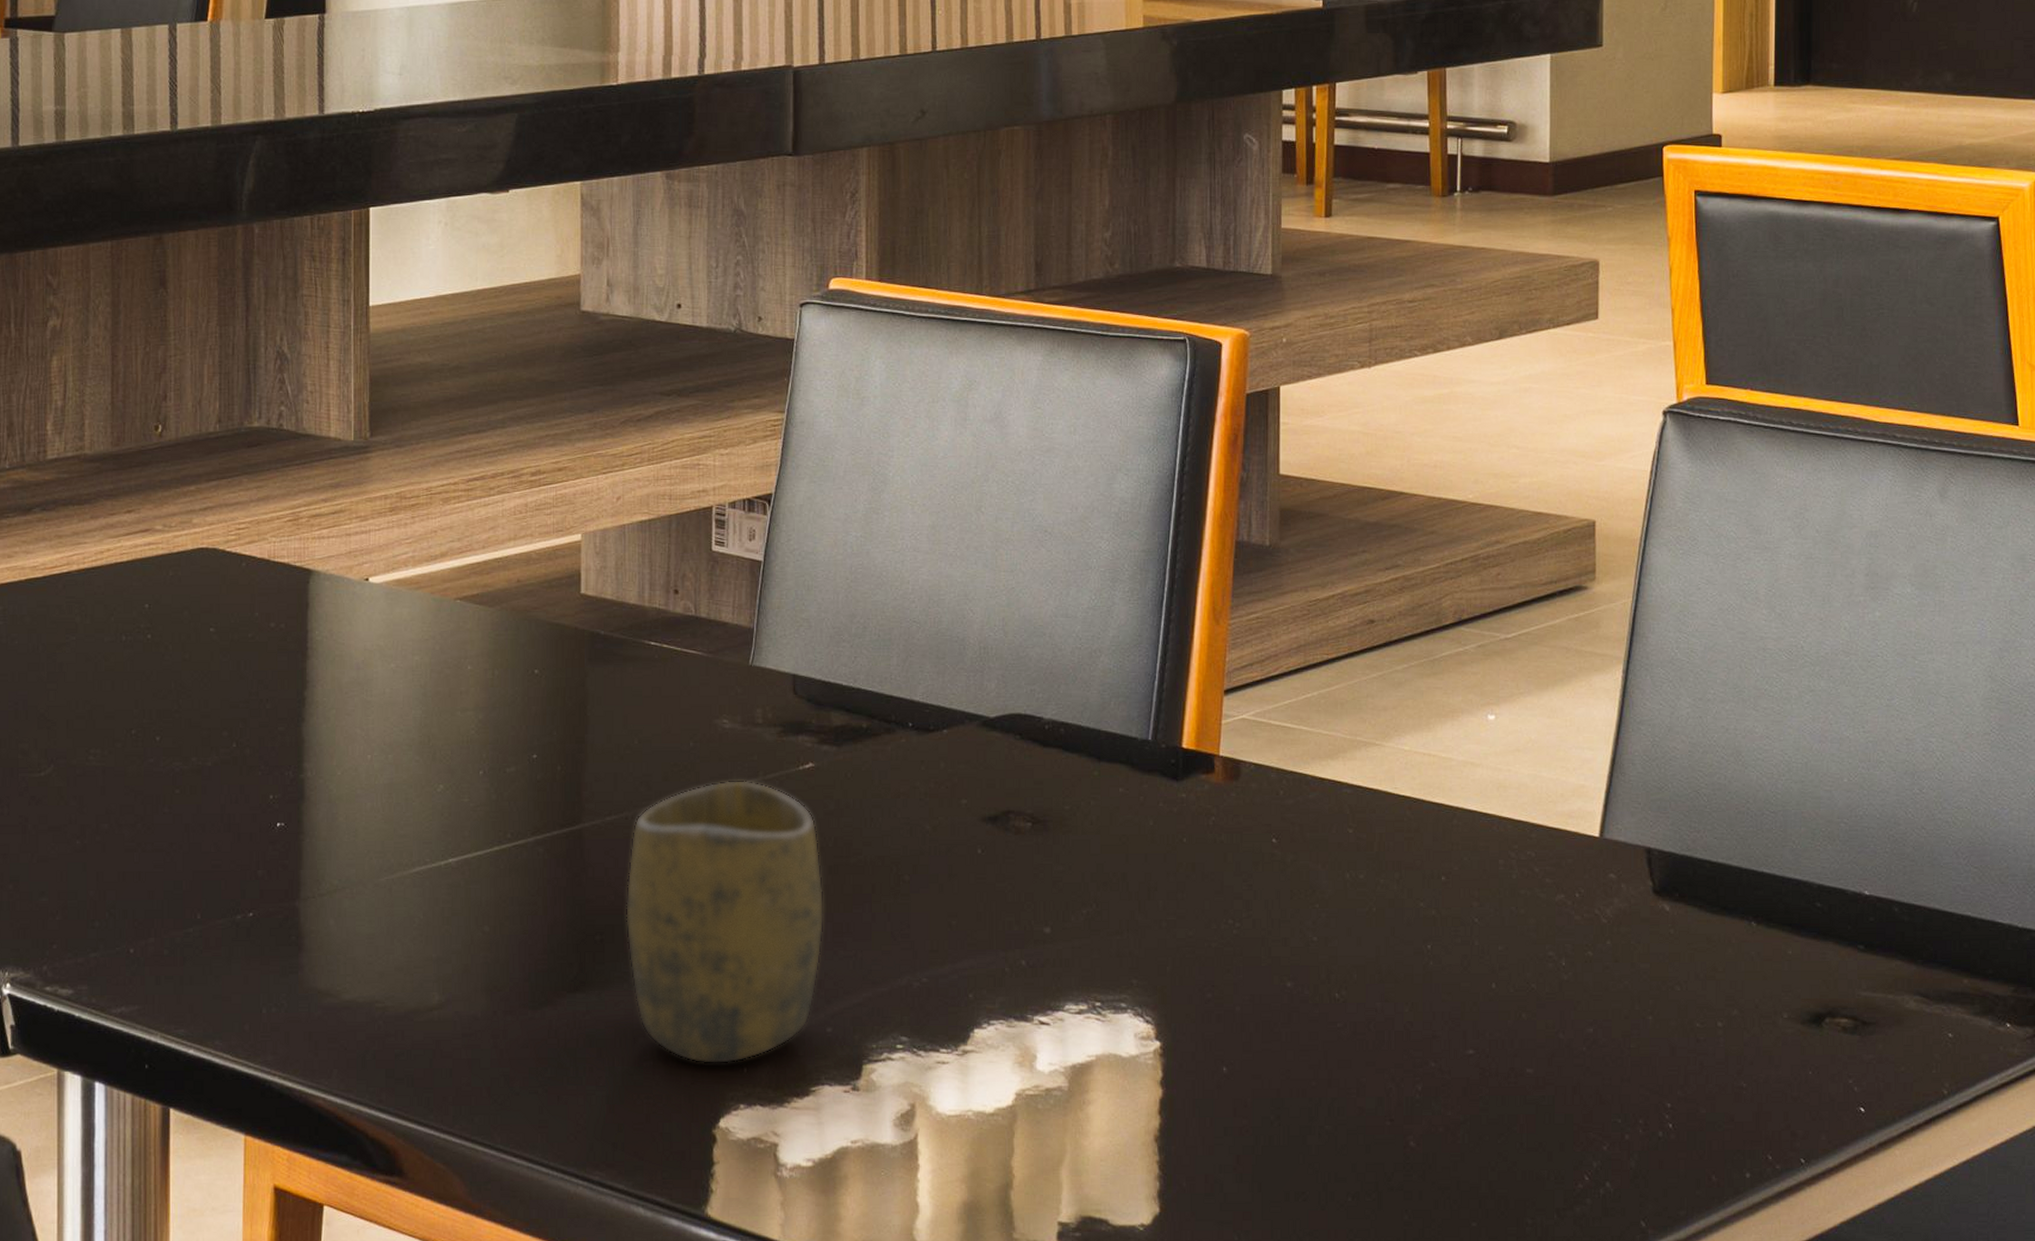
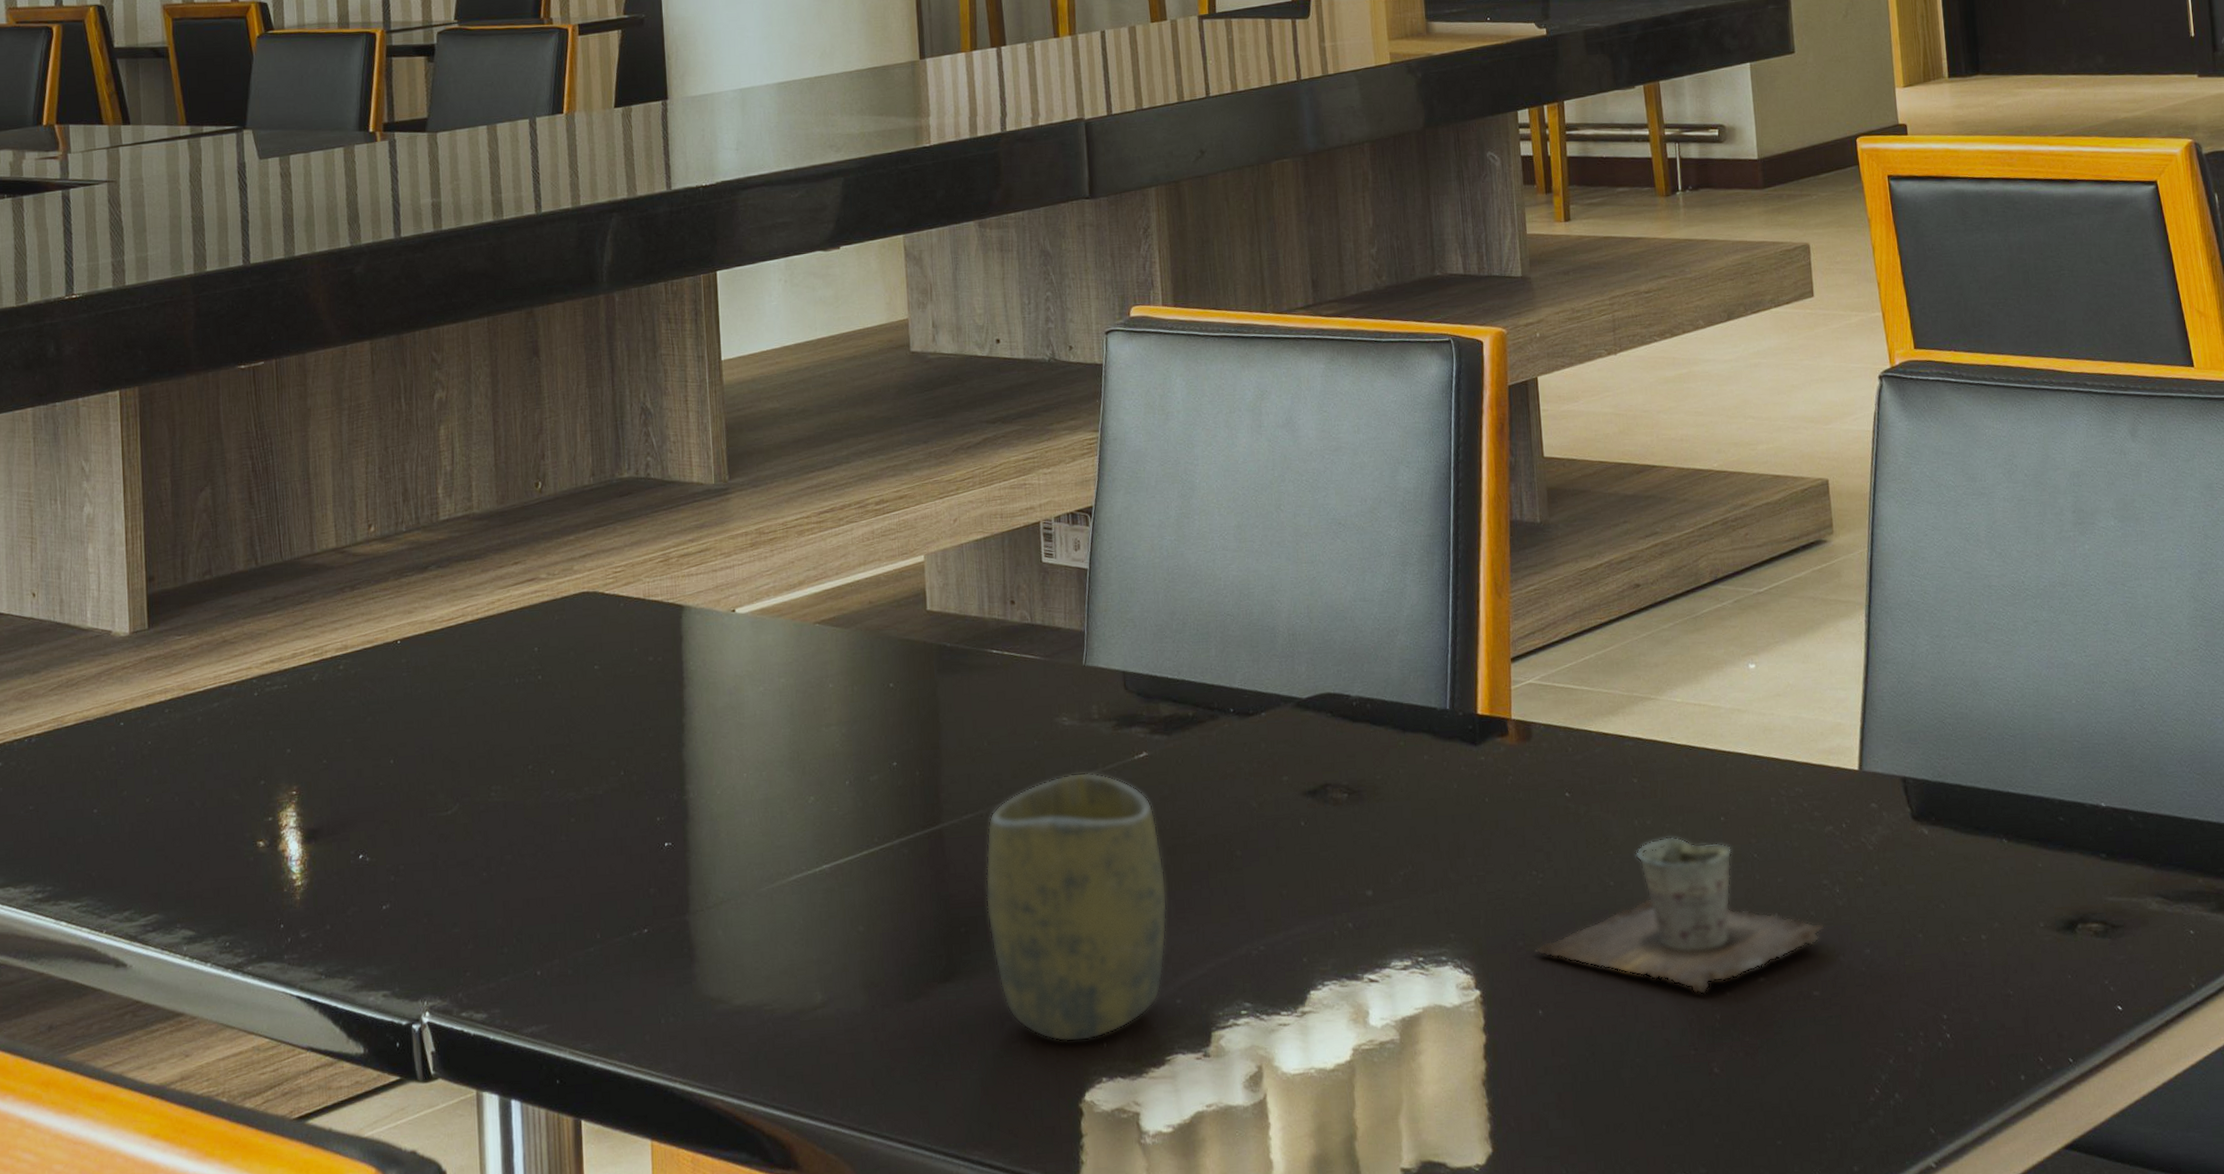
cup: none [1225,893,1544,1064] -> present [1535,836,1824,995]

